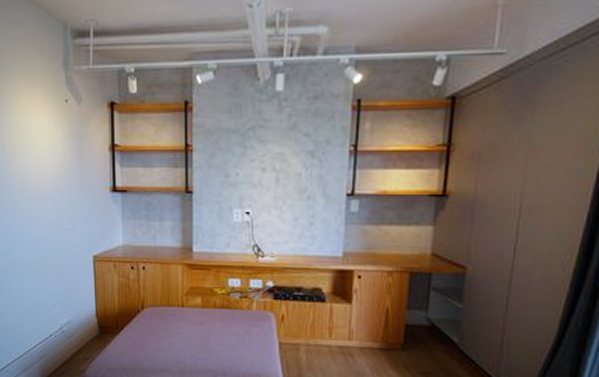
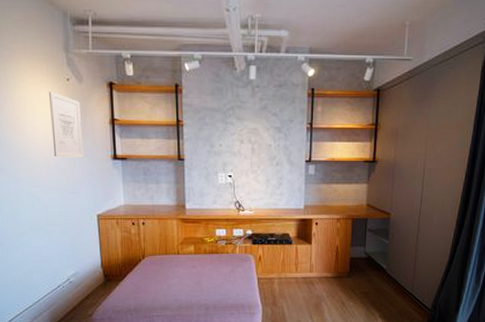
wall art: none [47,115,80,190] -> present [49,92,83,158]

